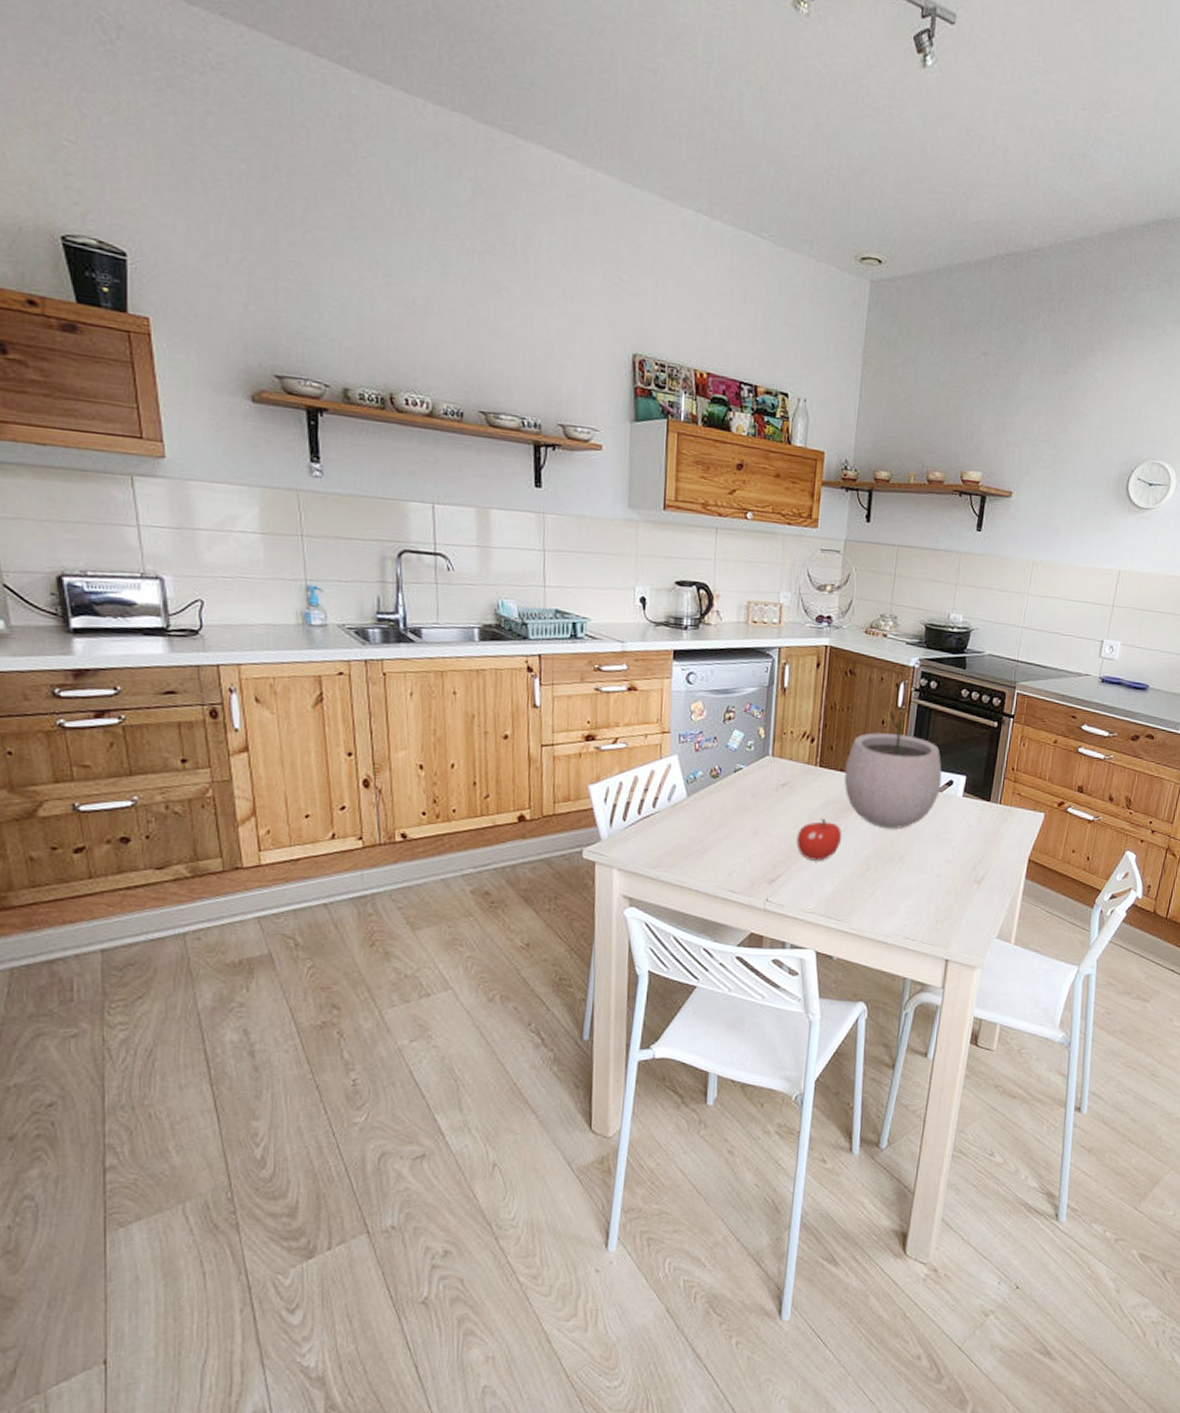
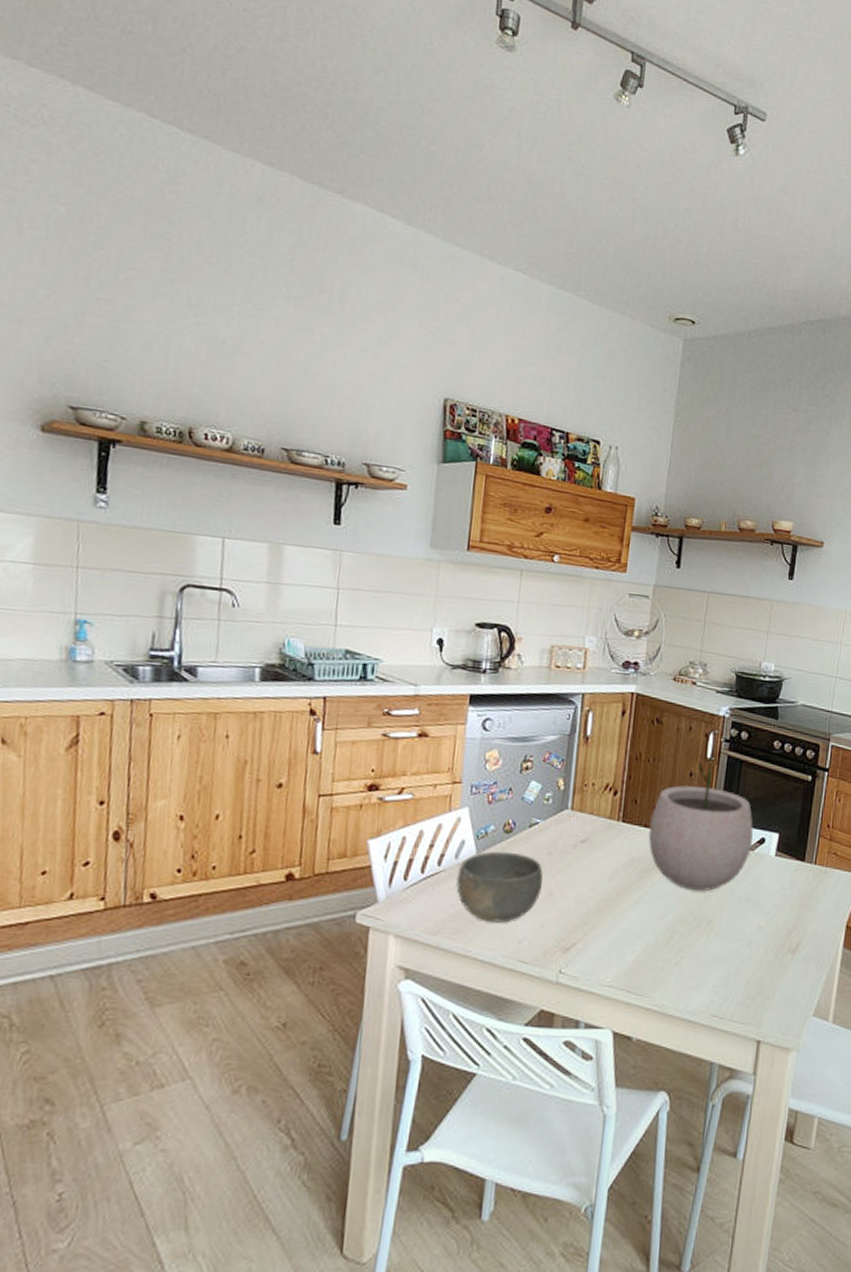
bowl: none [670,794,748,858] -> present [456,851,543,923]
fruit: present [796,819,842,861] -> none [595,879,645,927]

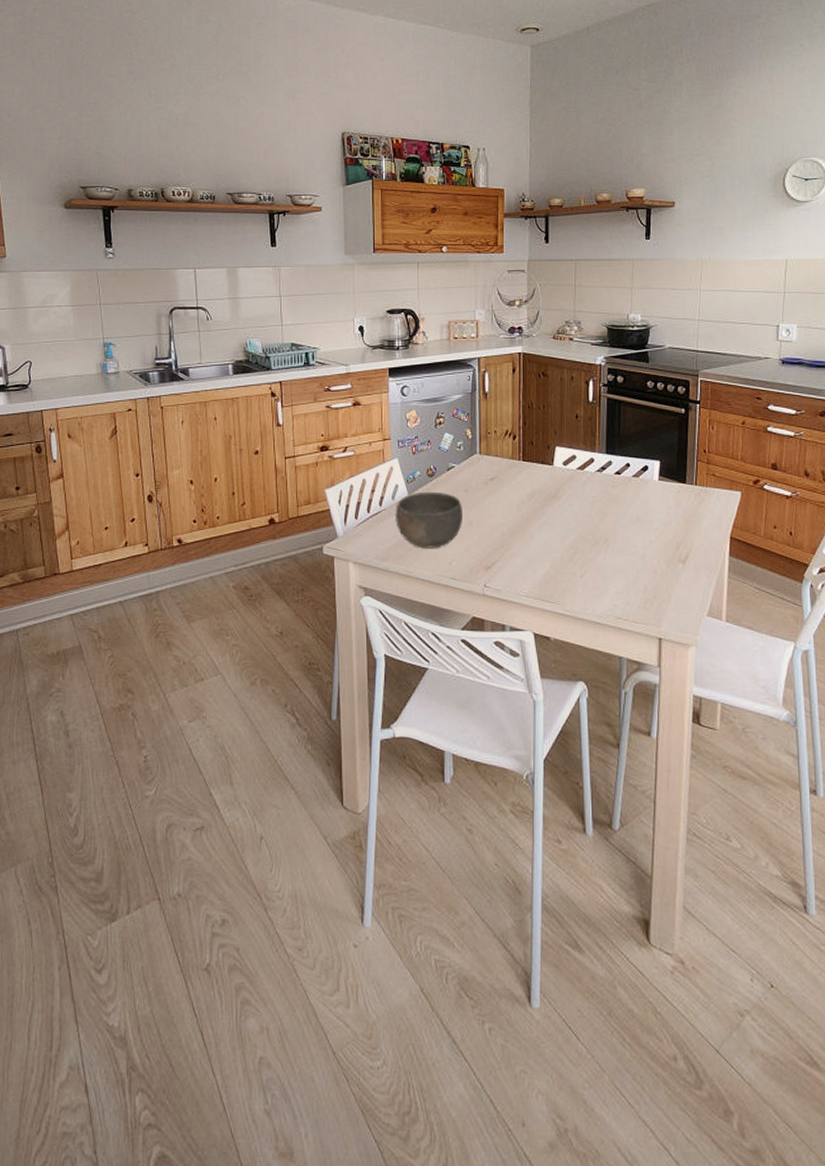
plant pot: present [648,761,754,891] -> none [546,403,637,513]

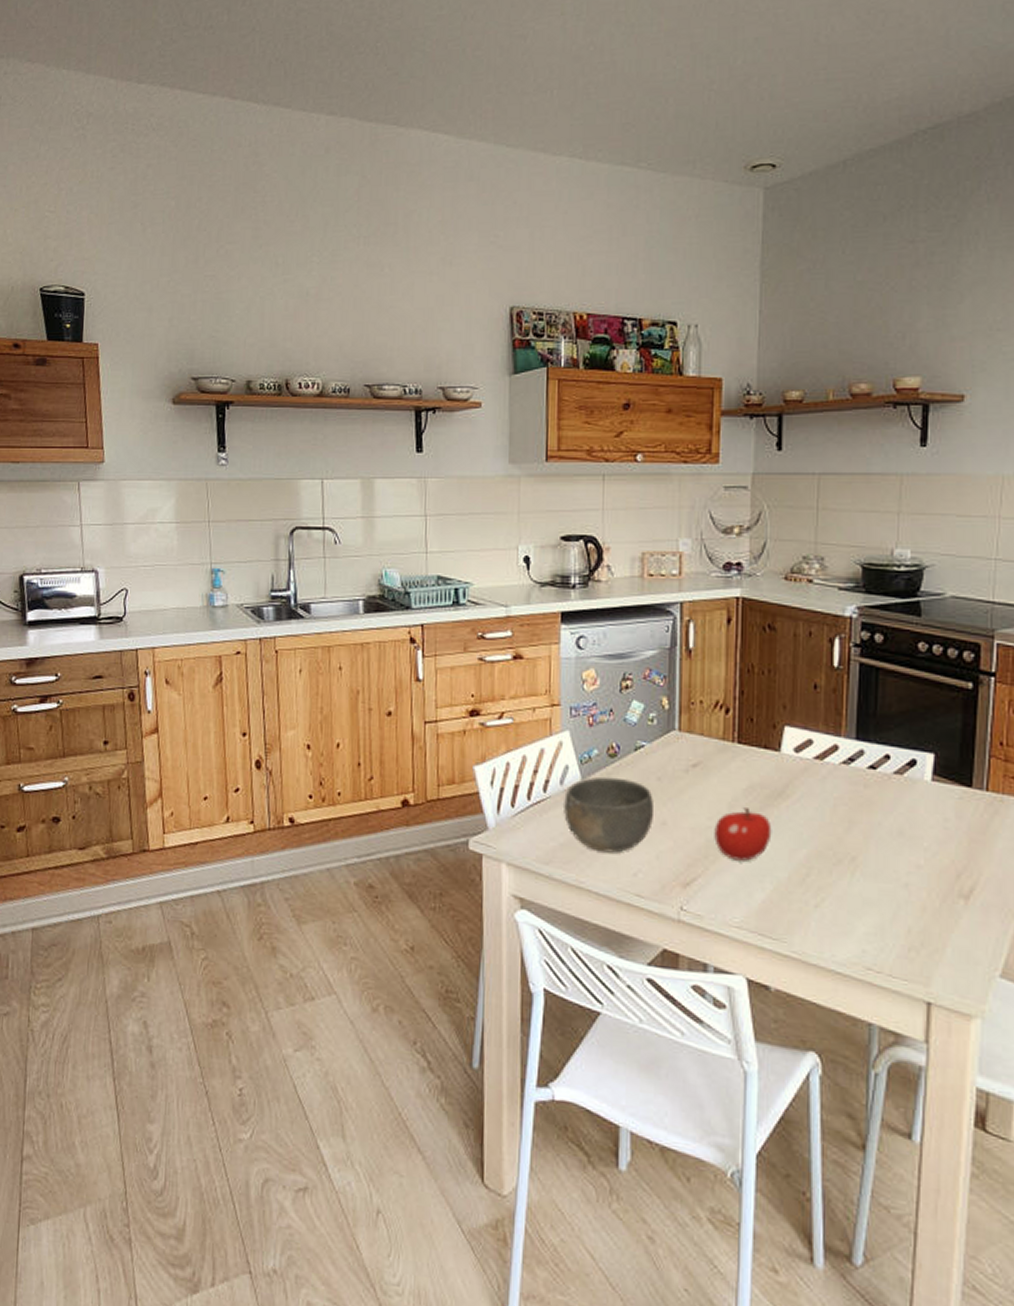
fruit: none [507,508,549,547] -> present [714,808,772,861]

